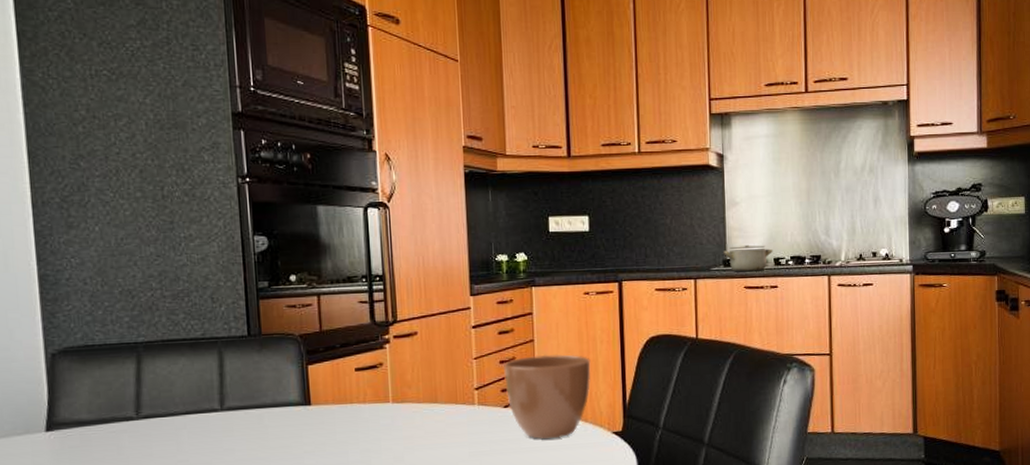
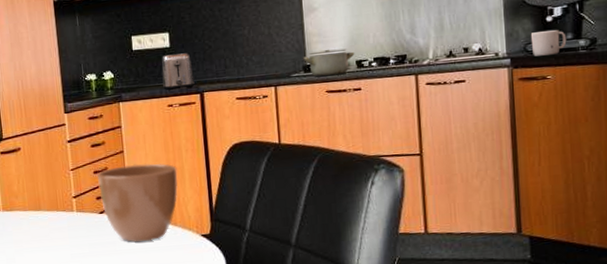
toaster: none [579,239,613,278] -> present [161,53,195,91]
mug: none [930,241,961,266] -> present [530,30,567,57]

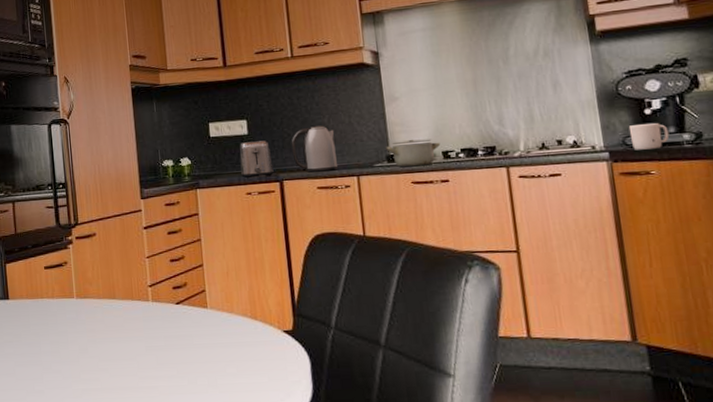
cup: present [96,163,178,242] -> none [173,253,258,336]
kettle: none [212,36,257,85] -> present [291,125,339,174]

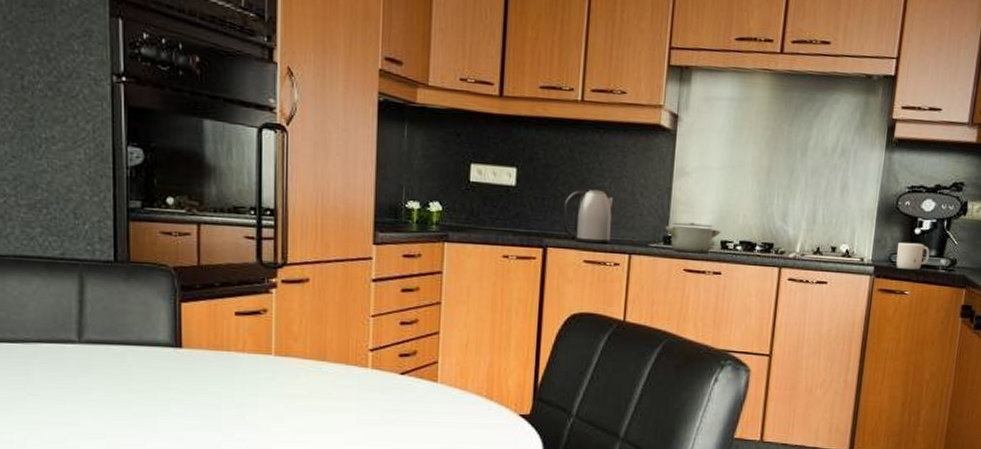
toaster: present [239,140,274,179] -> none [500,194,539,241]

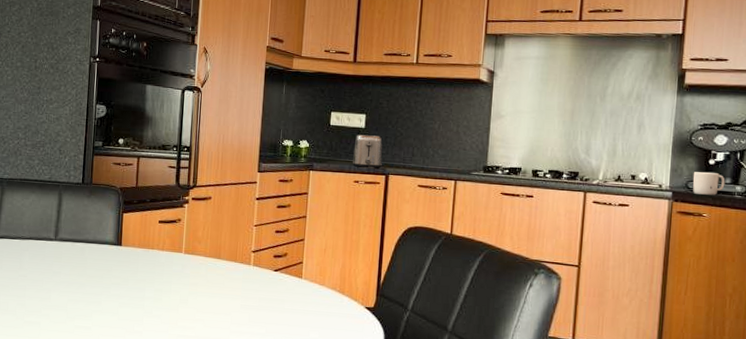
toaster: none [500,194,539,241] -> present [353,134,383,170]
kettle: present [562,188,614,246] -> none [401,129,442,174]
saucepan: present [664,222,721,254] -> none [483,154,532,181]

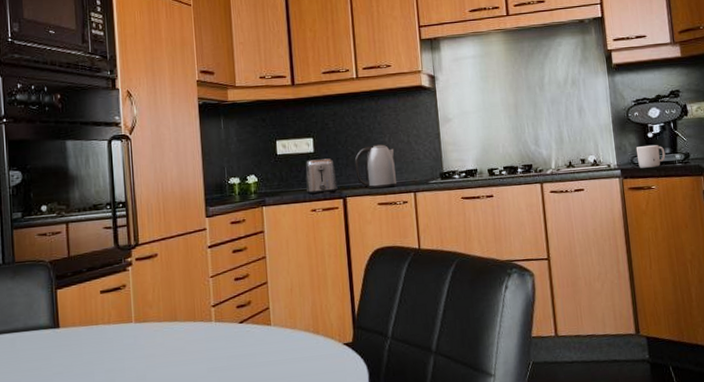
kettle: none [401,129,442,174] -> present [354,143,398,191]

